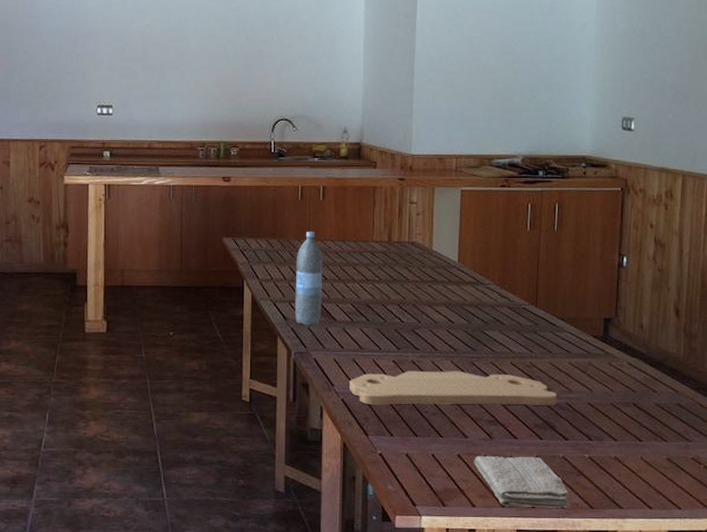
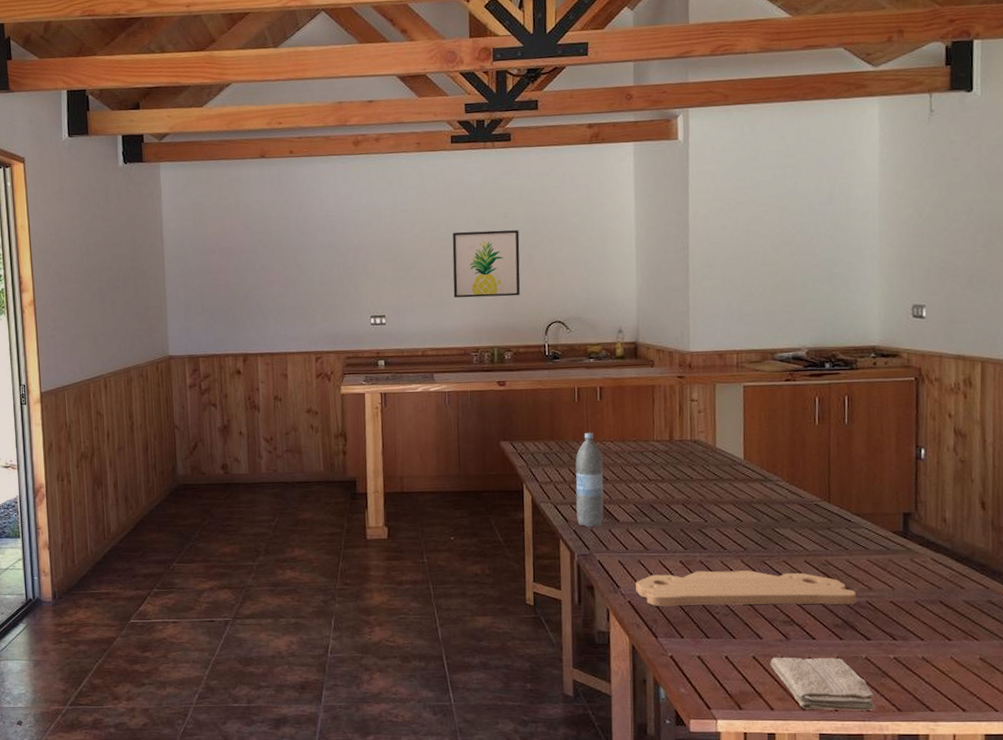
wall art: none [182,24,250,92] -> present [452,230,521,298]

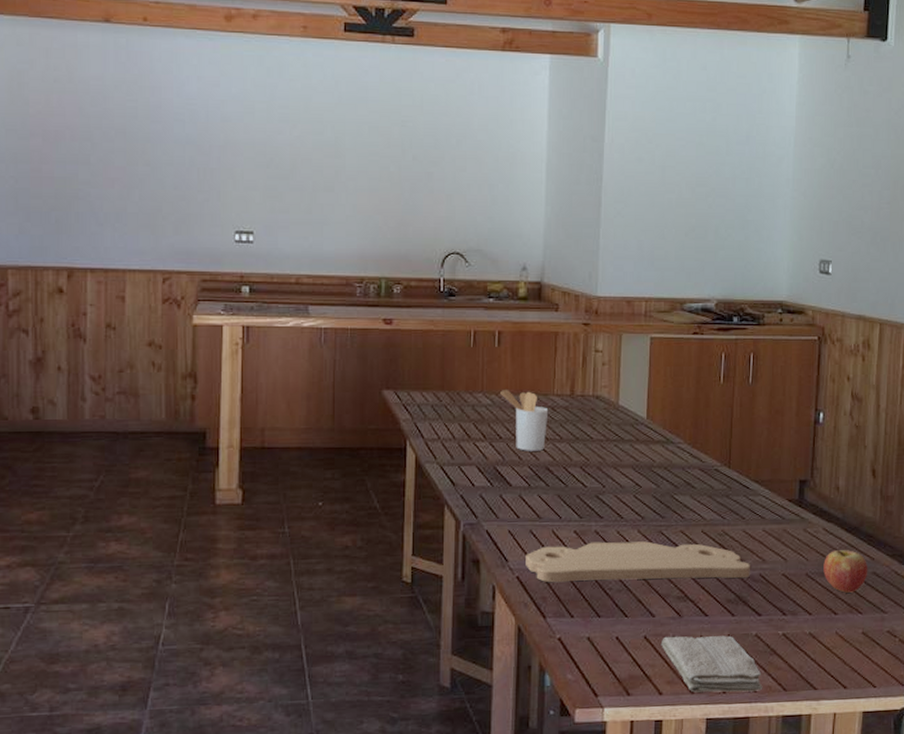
wall art: present [452,230,521,298] -> none [337,138,418,220]
water bottle: present [575,433,604,528] -> none [465,383,498,493]
utensil holder: none [604,437,650,491] -> present [500,389,549,451]
fruit: none [933,579,983,620] -> present [823,550,868,593]

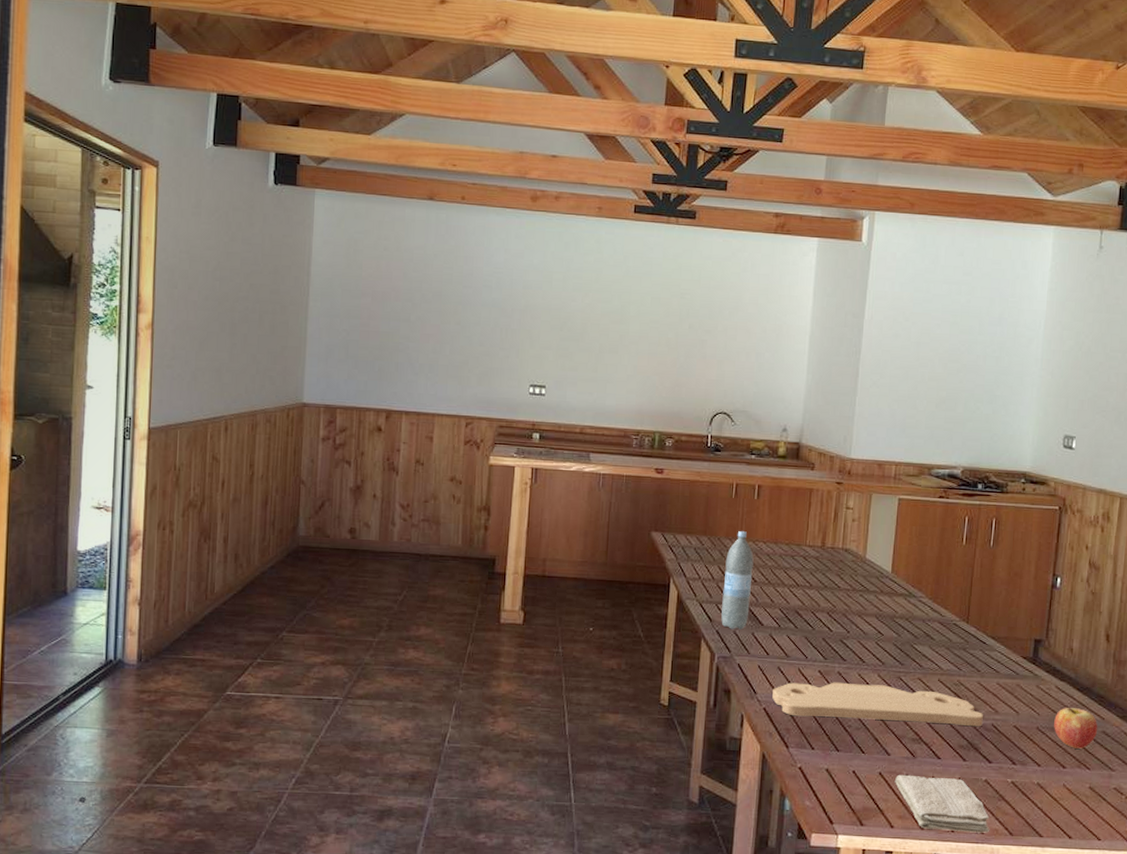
water bottle: none [465,383,498,493] -> present [721,531,754,630]
utensil holder: present [500,389,549,451] -> none [757,537,801,596]

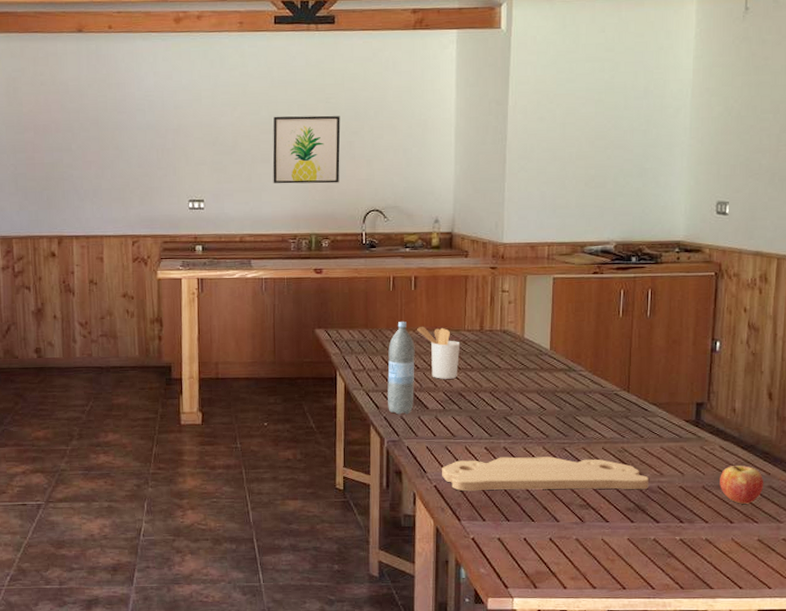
wall art: none [620,306,694,382] -> present [272,115,341,184]
utensil holder: none [757,537,801,596] -> present [417,326,461,379]
washcloth: present [894,774,990,833] -> none [564,539,661,589]

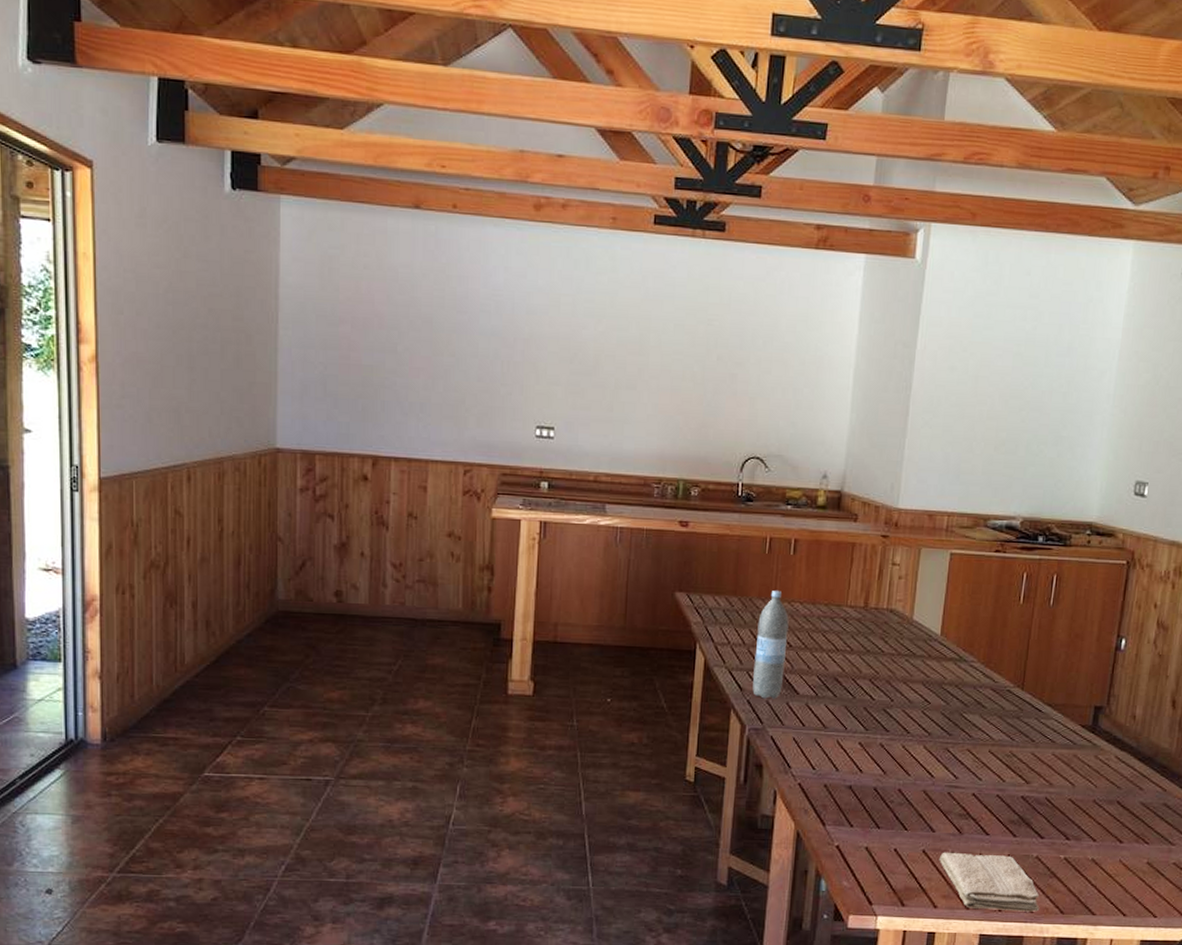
wall art: present [272,115,341,184] -> none [638,335,723,422]
utensil holder: present [417,326,461,379] -> none [793,597,841,661]
cutting board: present [442,456,648,491] -> none [808,754,1036,801]
washcloth: none [564,539,661,589] -> present [938,852,1040,912]
fruit: present [720,465,764,504] -> none [1112,779,1159,822]

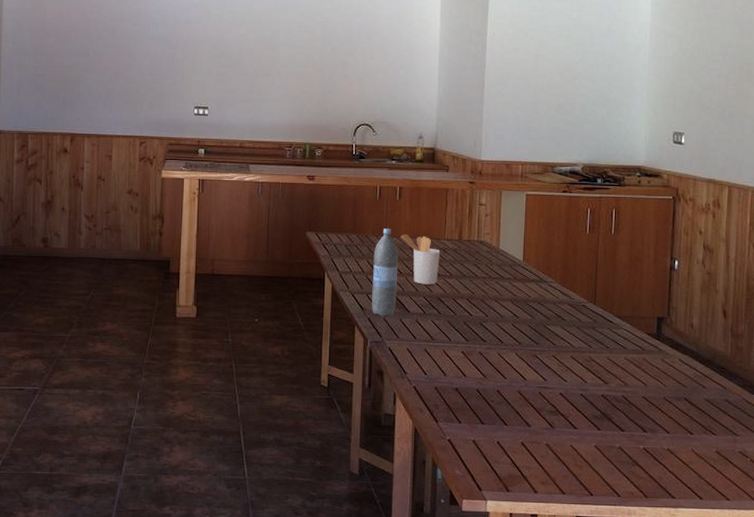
utensil holder: none [793,597,841,661] -> present [401,233,441,285]
washcloth: present [938,852,1040,912] -> none [535,444,626,496]

